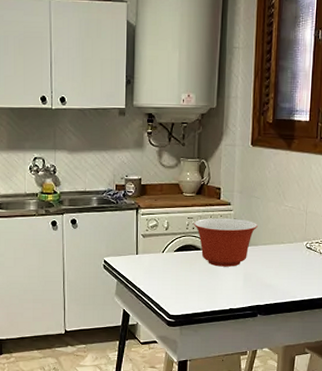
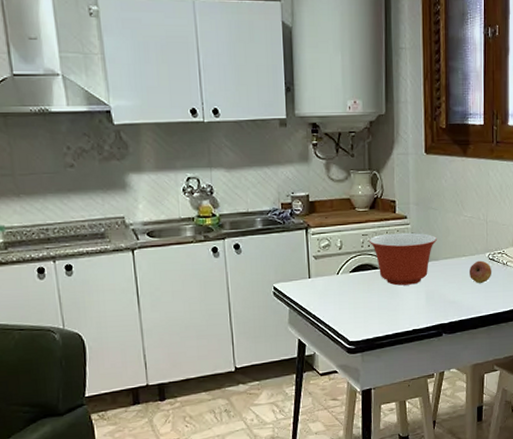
fruit: none [286,248,309,270] -> present [469,260,492,283]

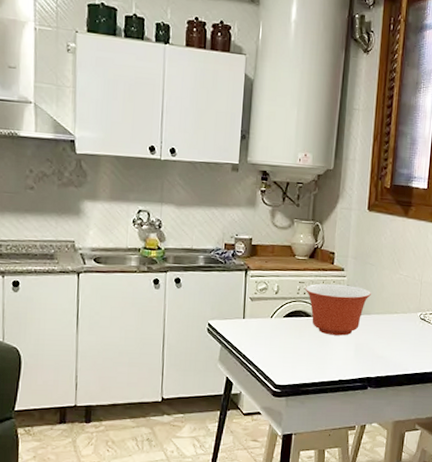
fruit: present [469,260,492,283] -> none [399,319,423,341]

